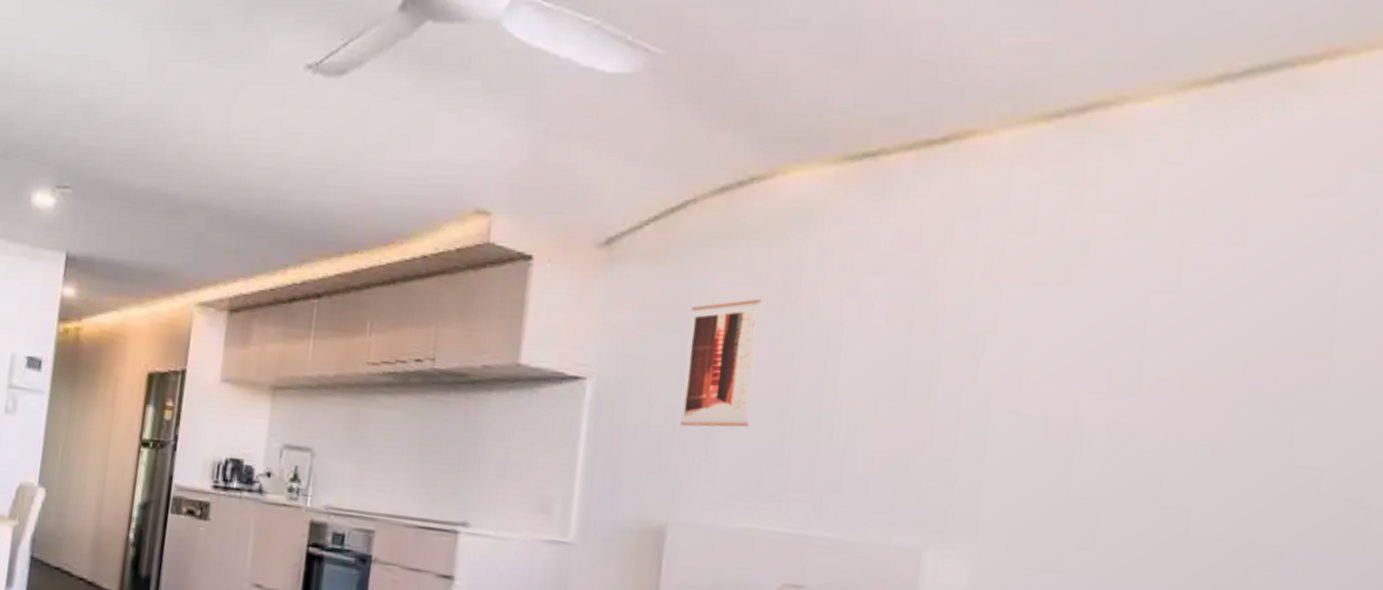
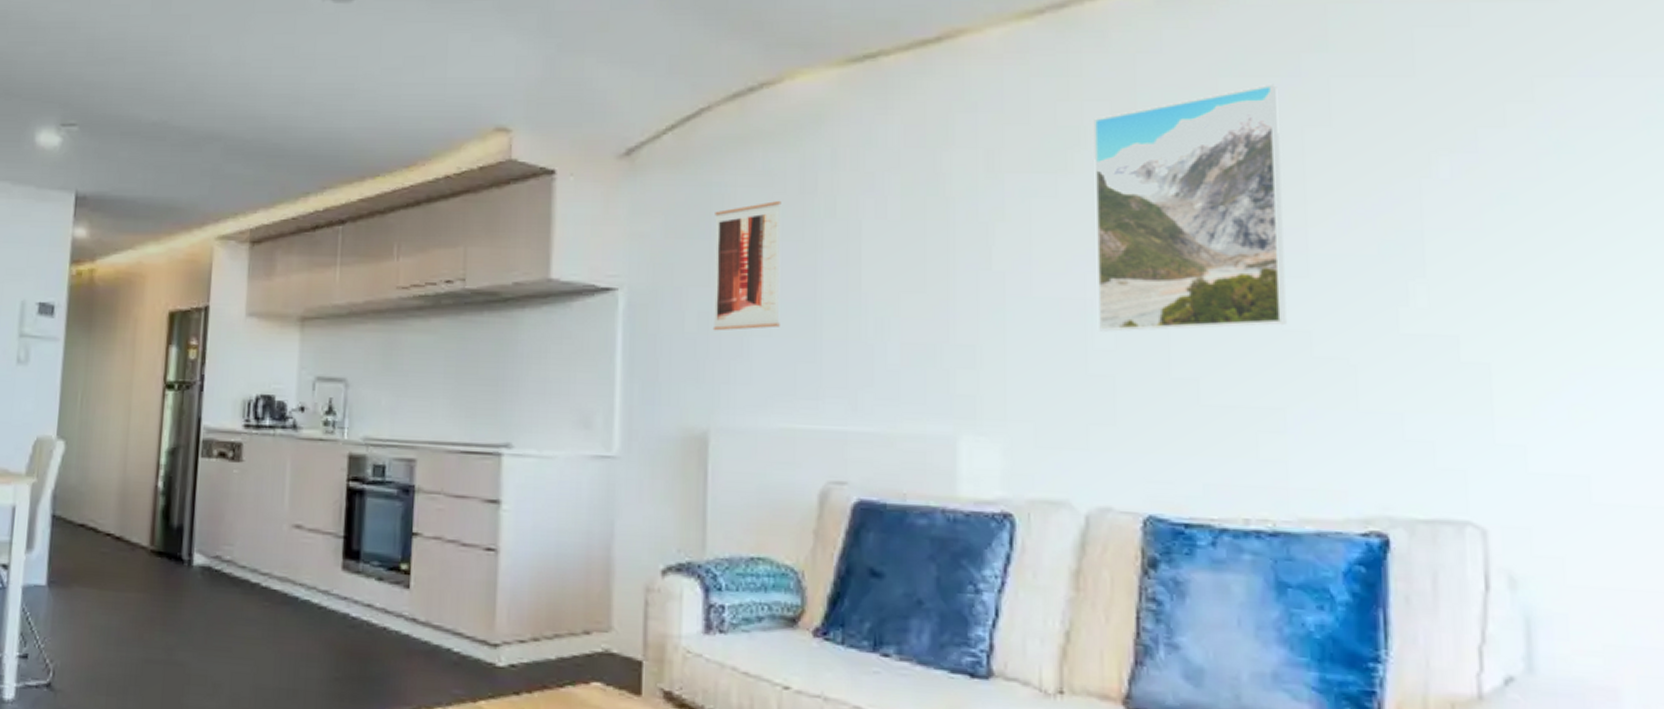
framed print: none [1085,203,1317,461] -> present [1093,84,1287,332]

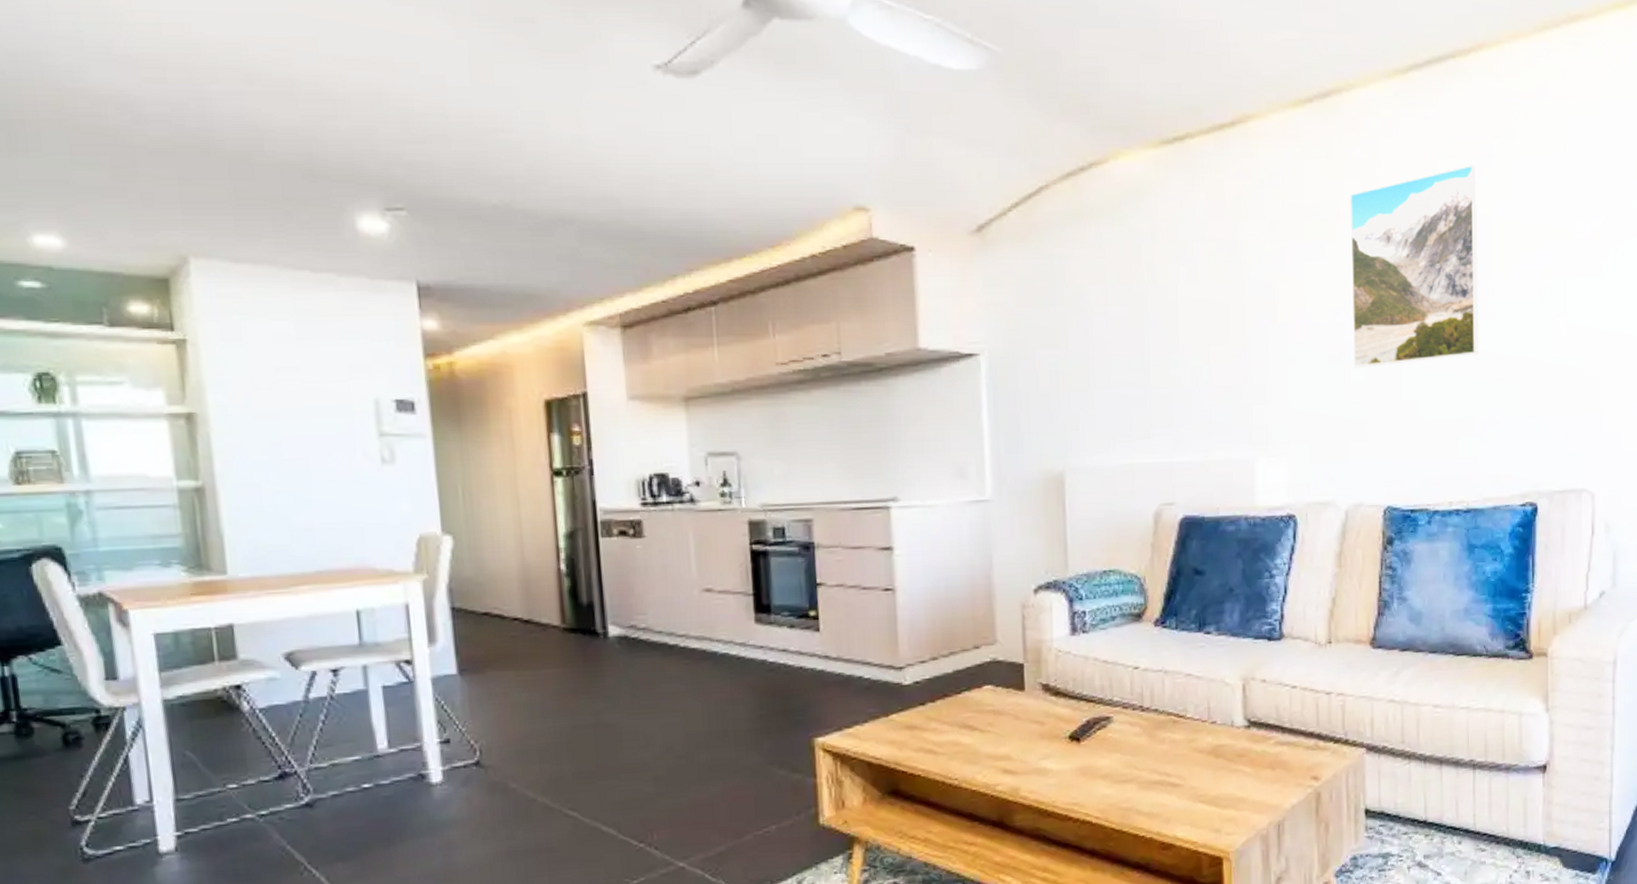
wall art: present [712,201,782,331] -> none [1058,270,1117,386]

